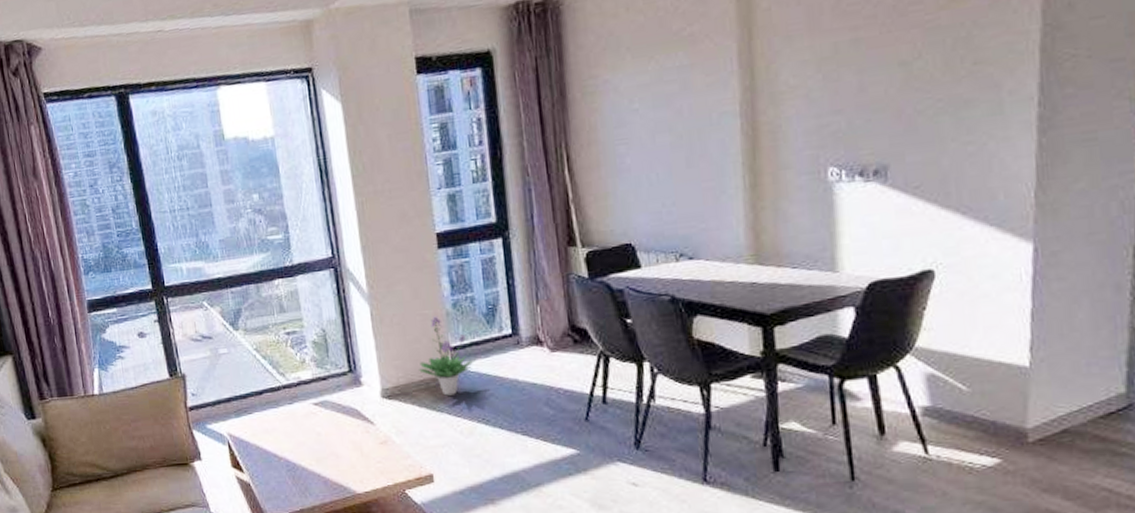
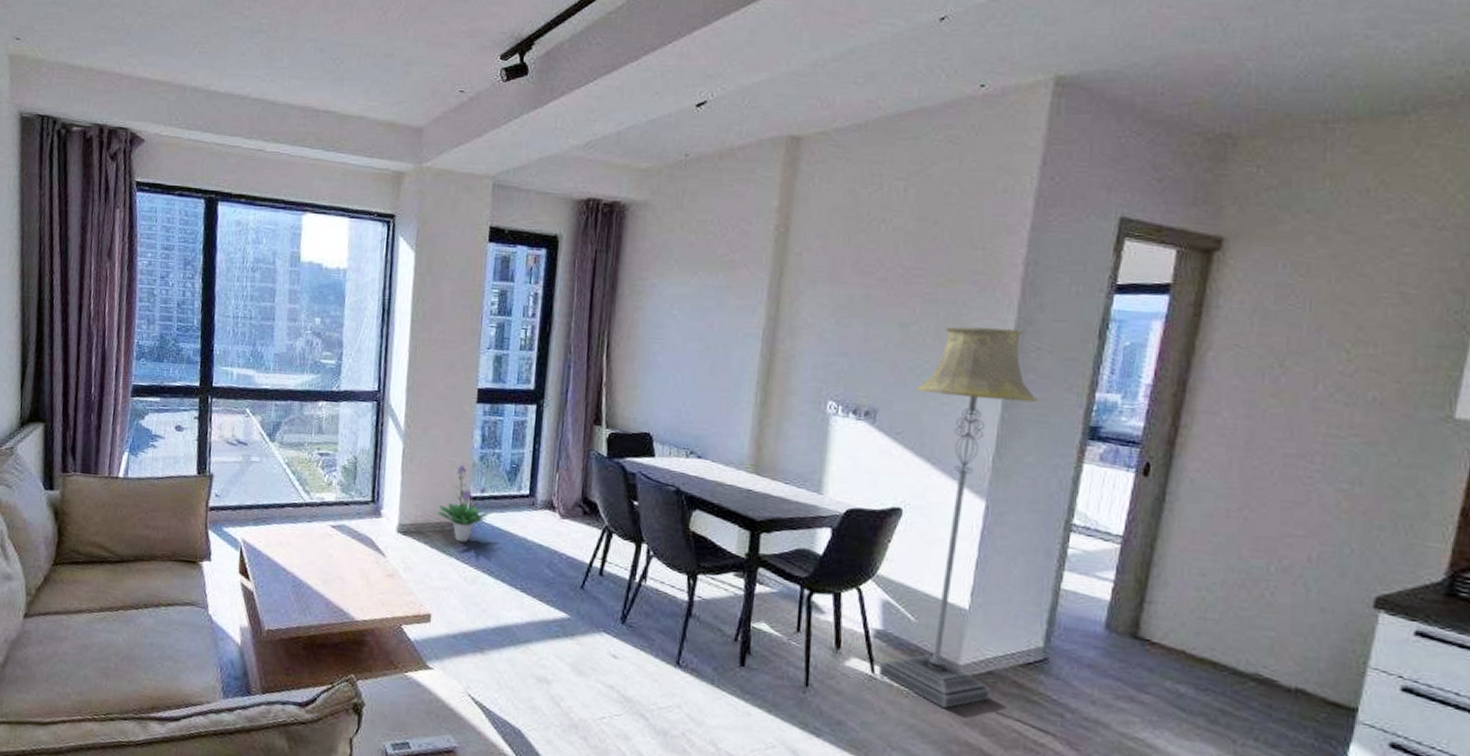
floor lamp: none [930,39,1082,479] -> present [878,326,1038,709]

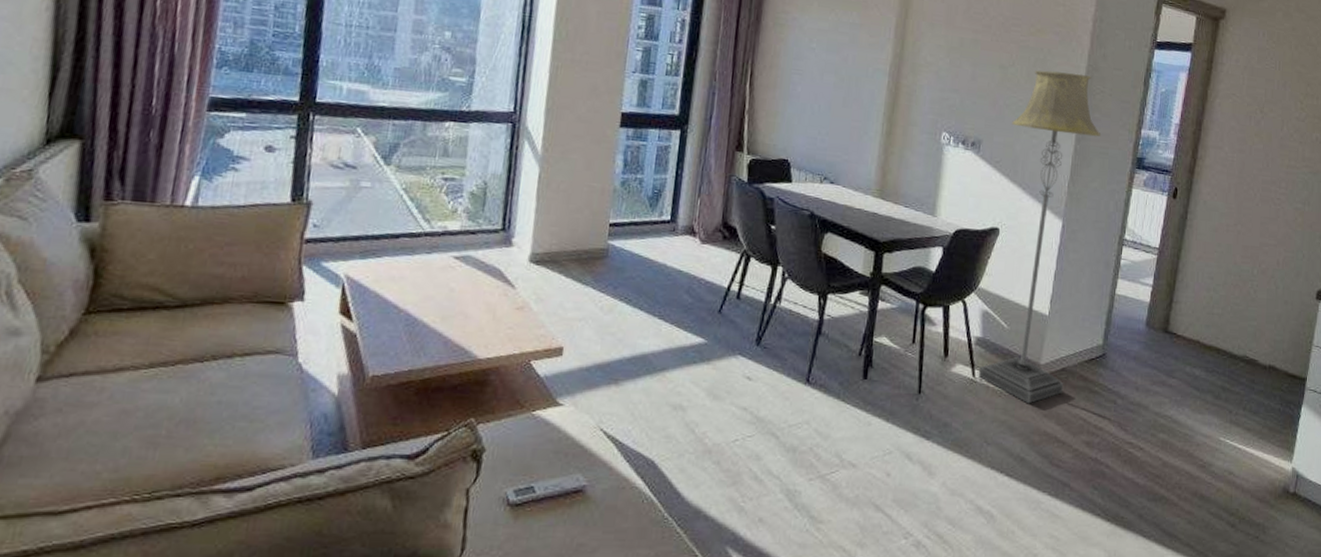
potted plant: present [437,464,492,542] -> none [574,190,631,270]

